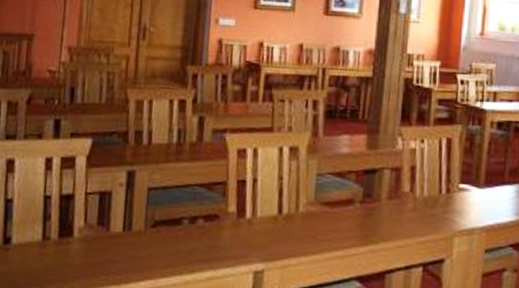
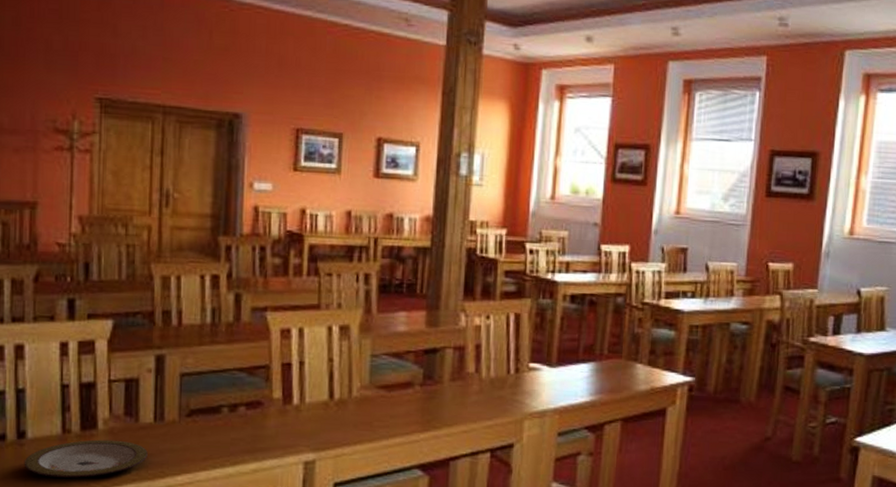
plate: none [7,246,116,282] -> present [24,439,148,478]

